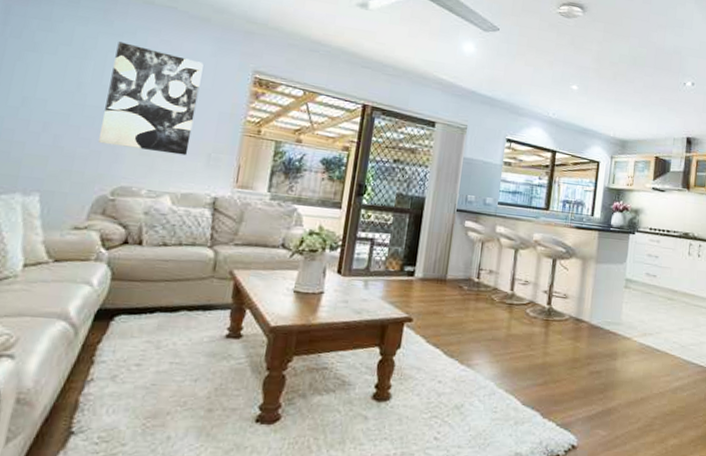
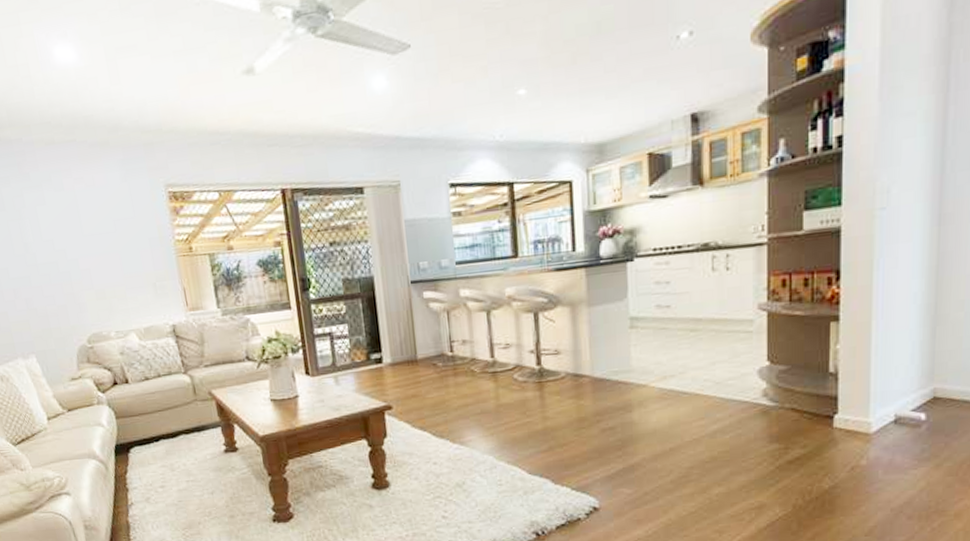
wall art: present [99,42,204,156] -> none [40,191,136,298]

